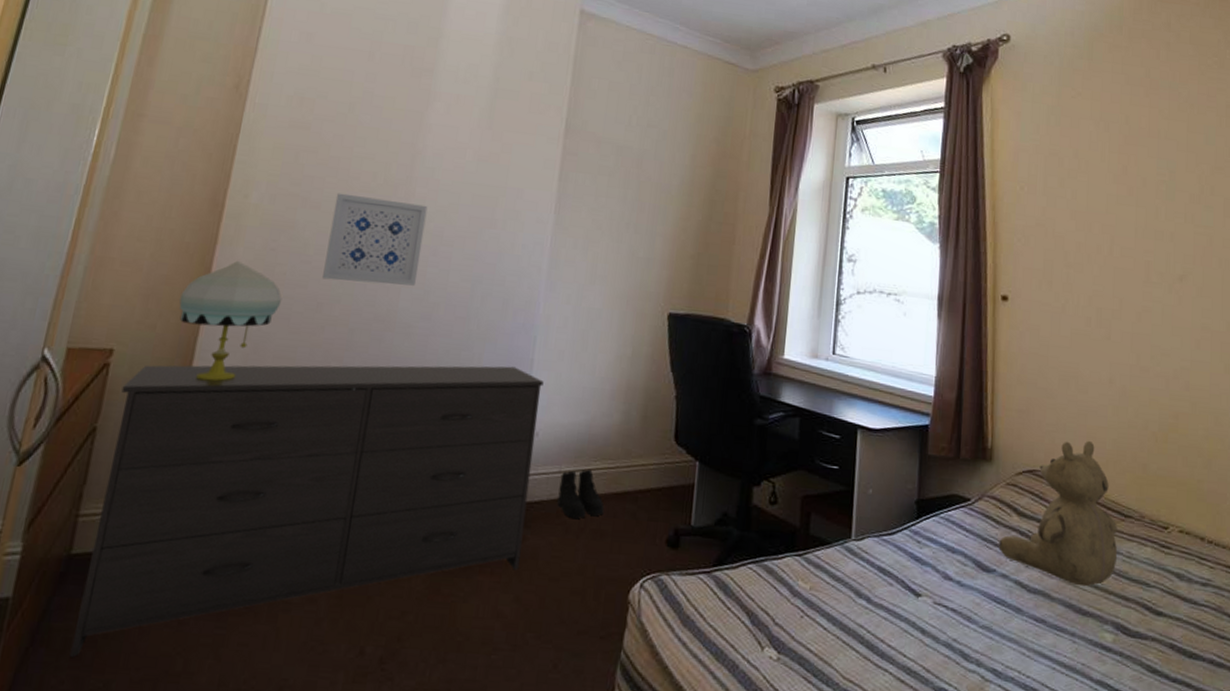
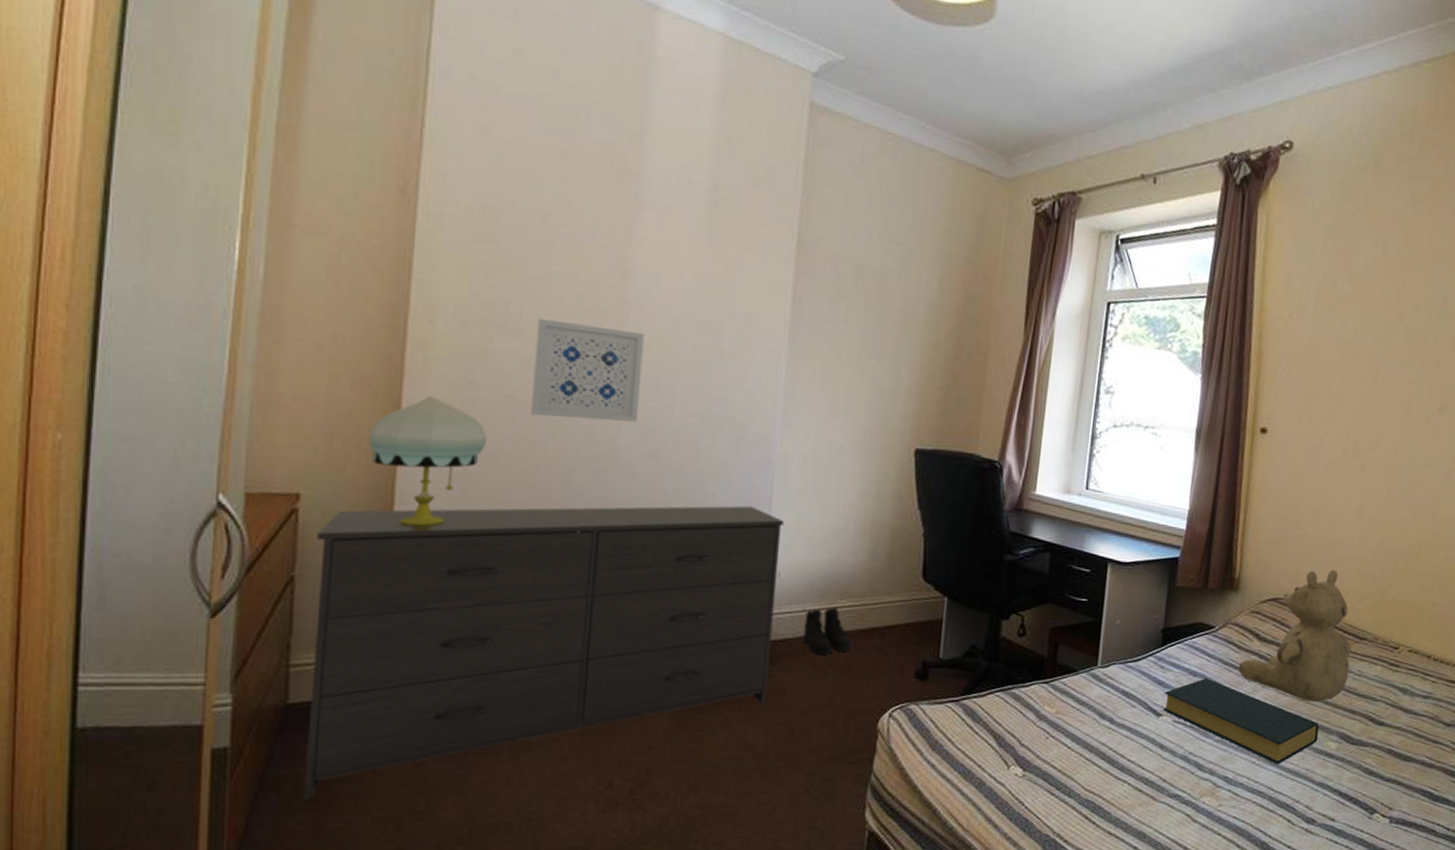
hardback book: none [922,555,1092,657] -> present [1163,677,1319,764]

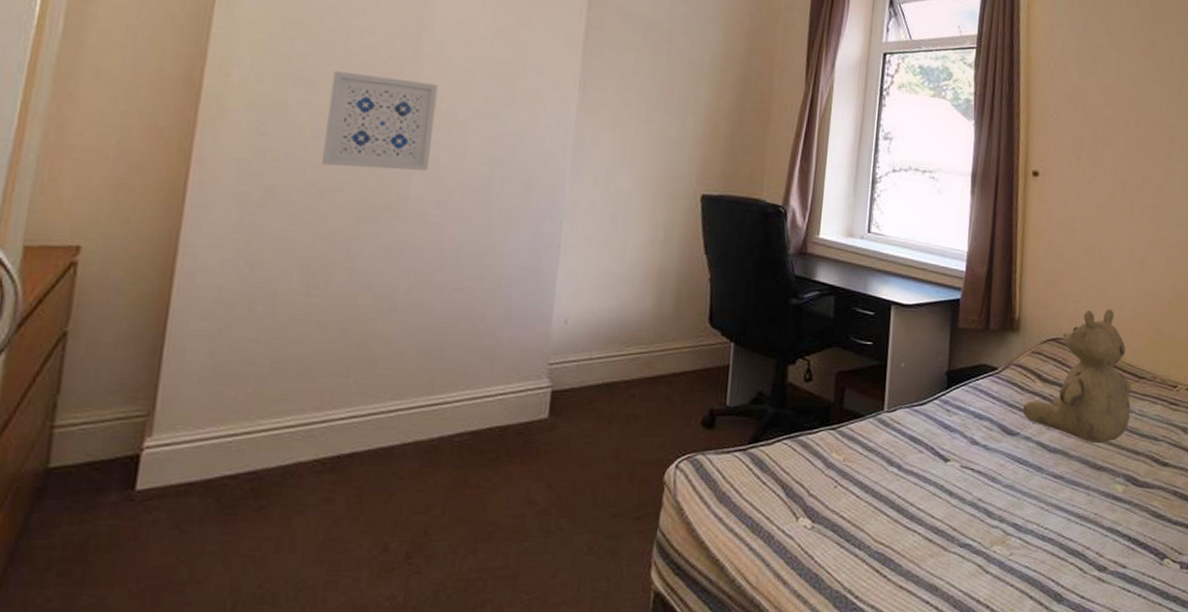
dresser: present [303,505,784,800] -> none [56,253,572,574]
table lamp: present [369,395,487,526] -> none [156,145,277,278]
boots: present [803,607,851,655] -> none [589,354,638,404]
hardback book: present [1163,677,1319,764] -> none [950,420,1105,509]

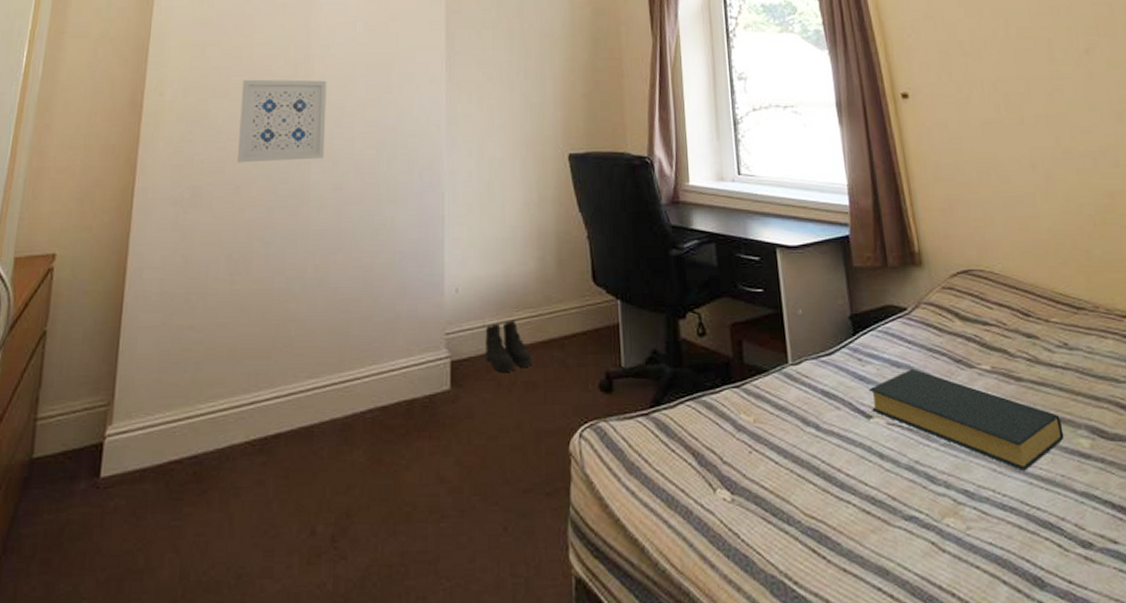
boots: none [589,354,638,404] -> present [485,319,533,372]
hardback book: none [950,420,1105,509] -> present [868,368,1064,471]
teddy bear: present [1023,308,1132,444] -> none [945,232,1078,390]

